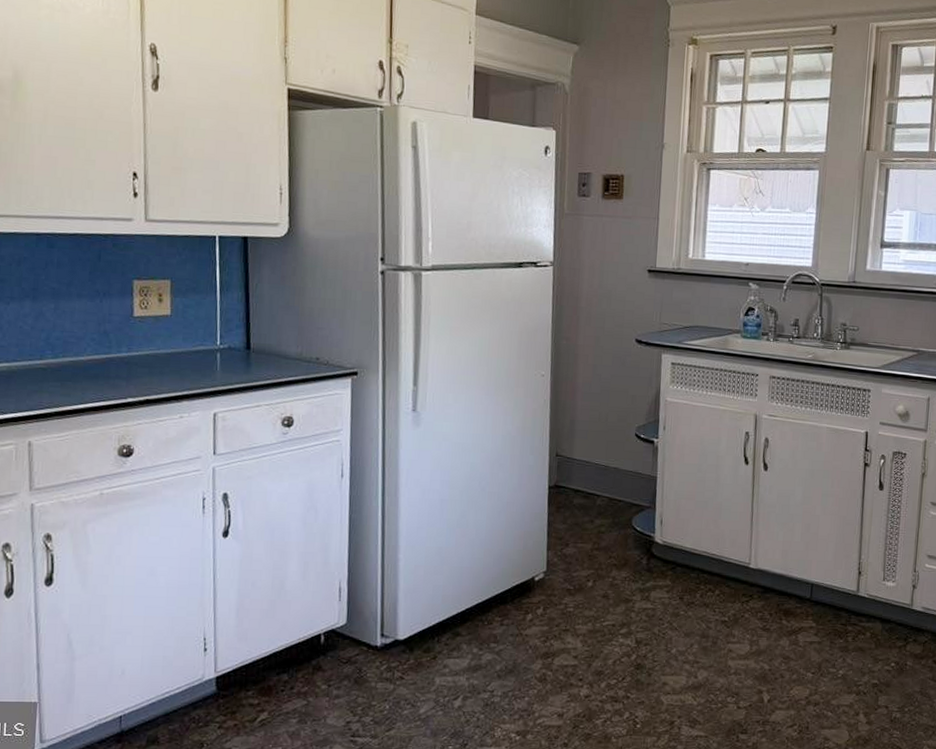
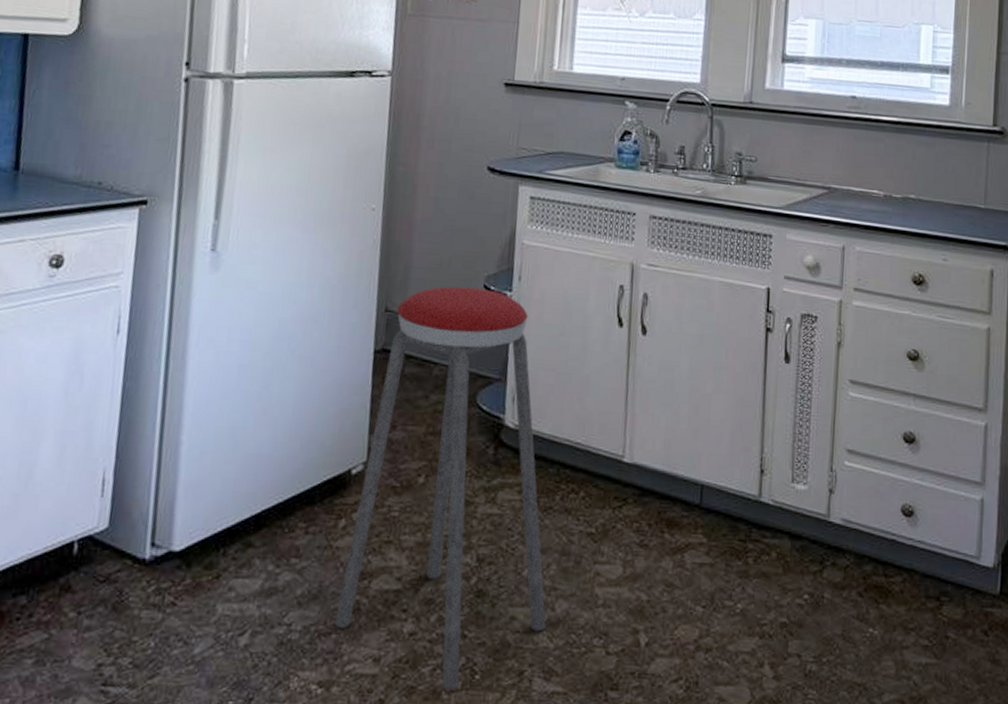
music stool: none [527,435,691,735] -> present [335,286,546,689]

